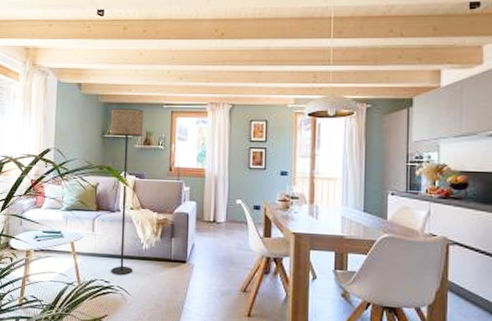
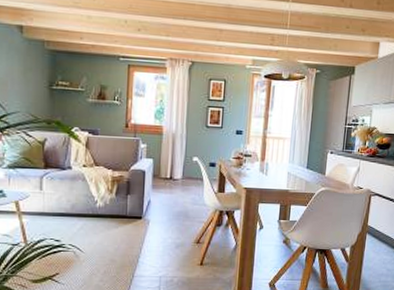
floor lamp: present [111,107,144,276] -> none [60,57,98,234]

